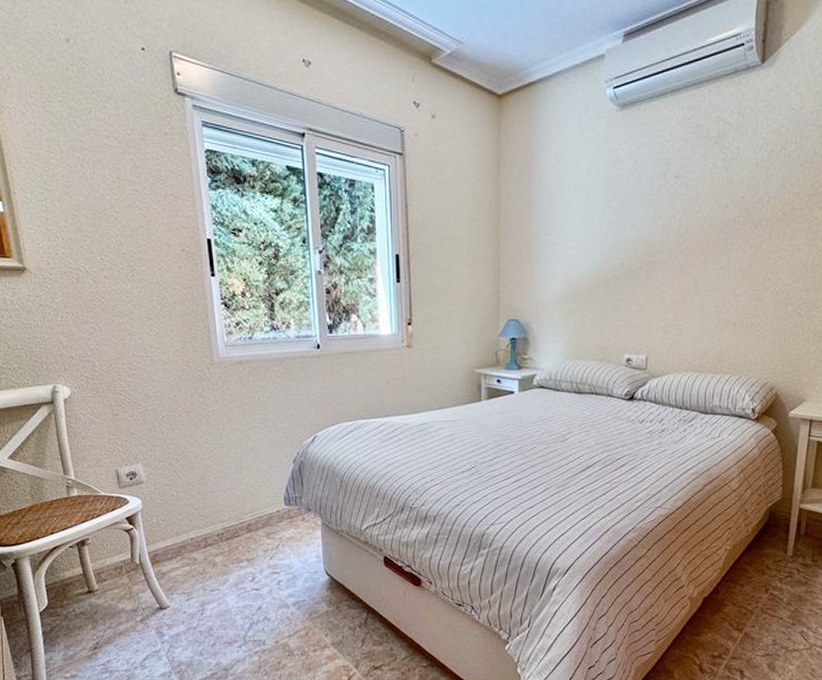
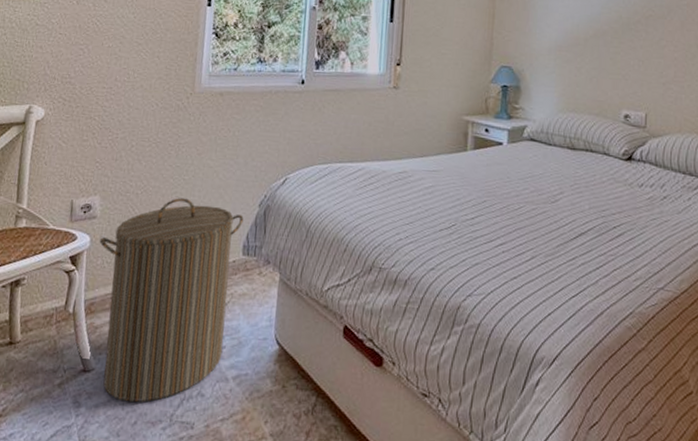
laundry hamper: none [150,460,281,629] -> present [99,198,244,403]

